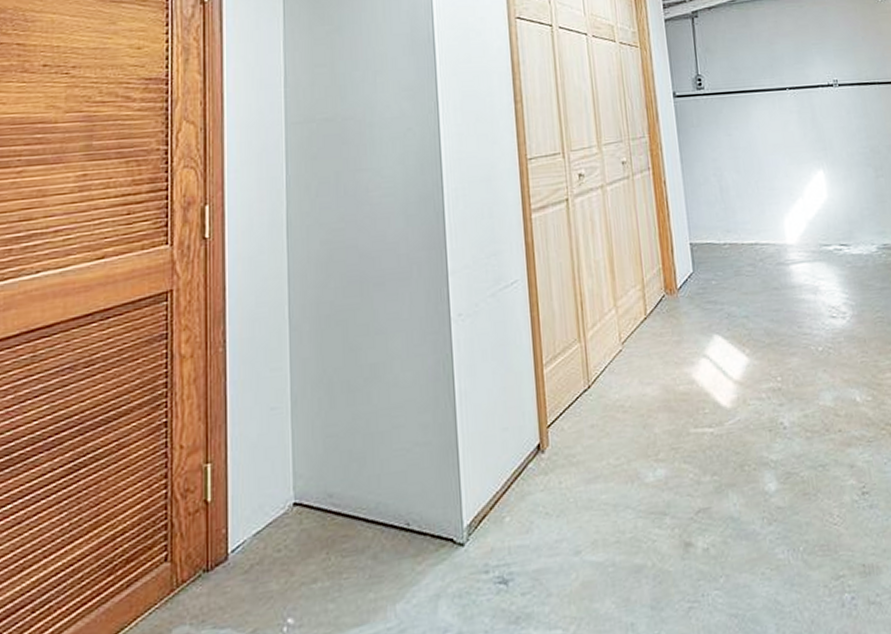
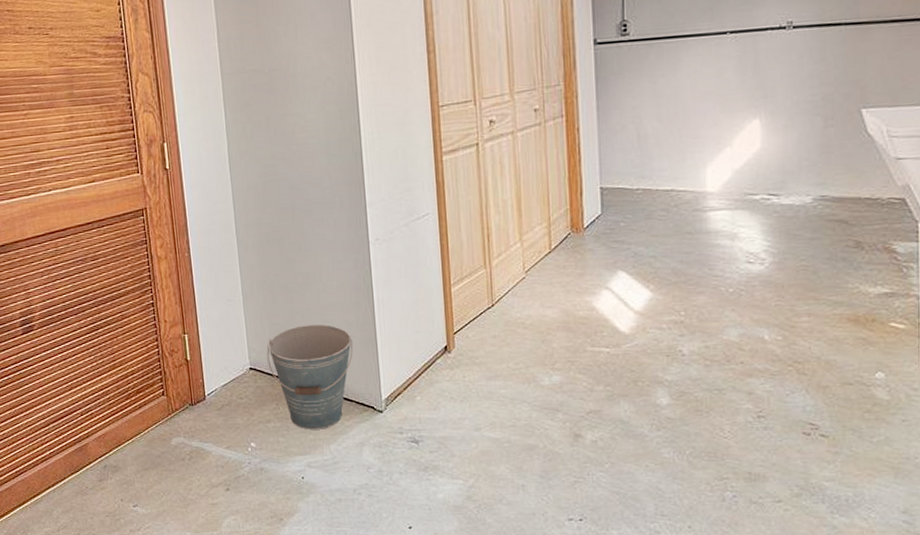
bucket: none [318,430,430,586] -> present [266,325,354,430]

